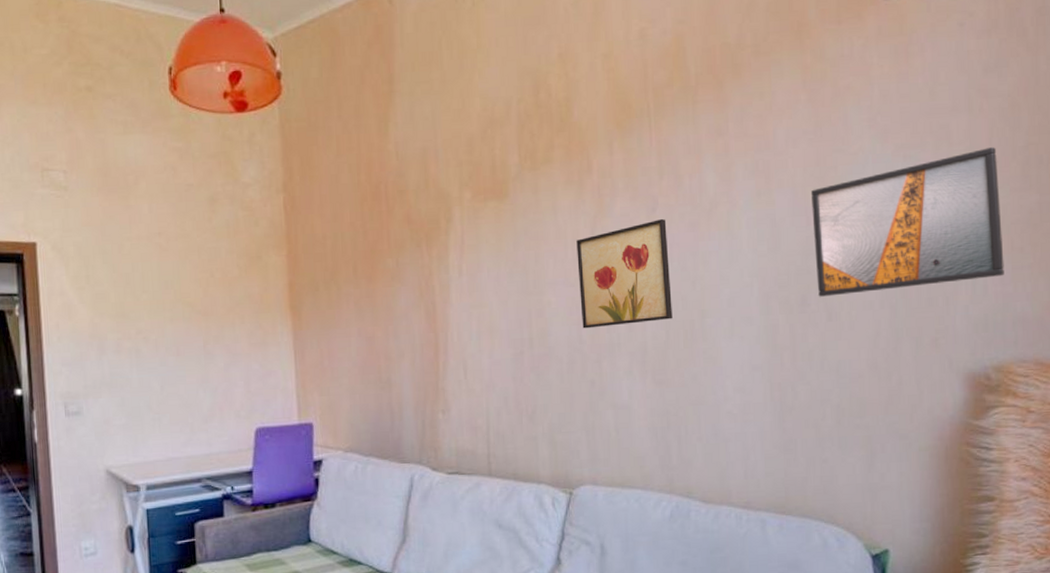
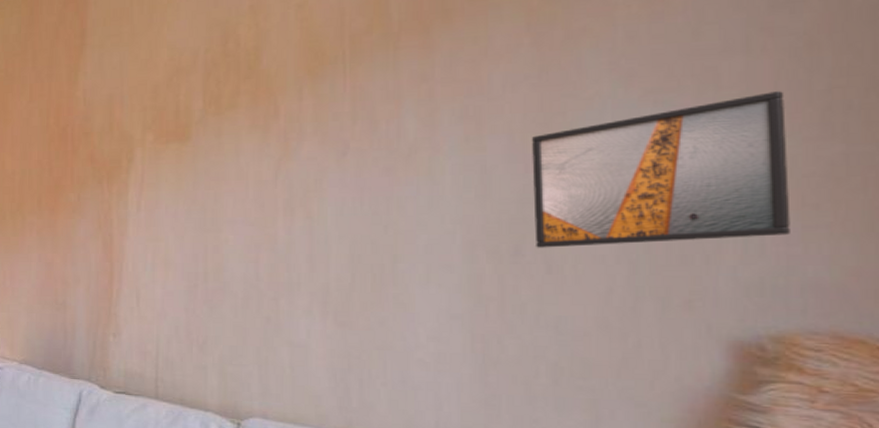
wall art: present [576,219,673,329] -> none [258,163,360,267]

